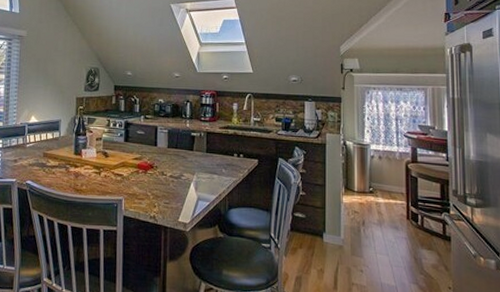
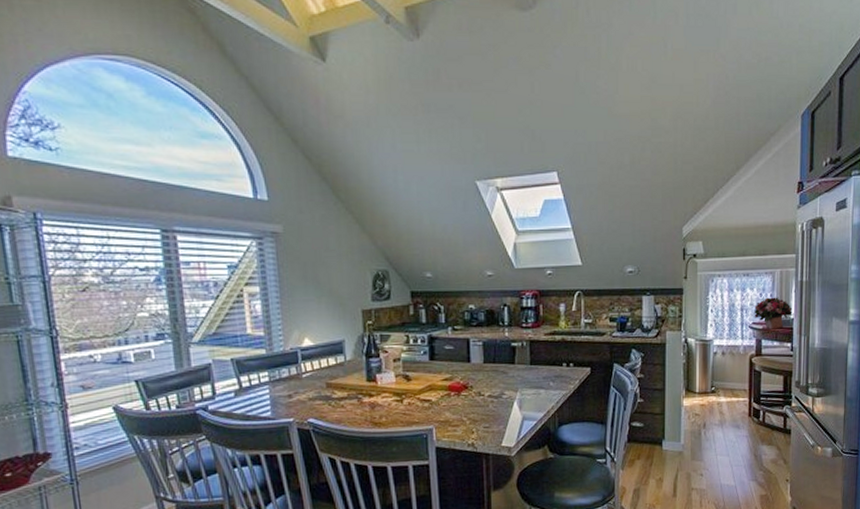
bouquet: none [408,110,446,140] -> present [754,297,793,330]

